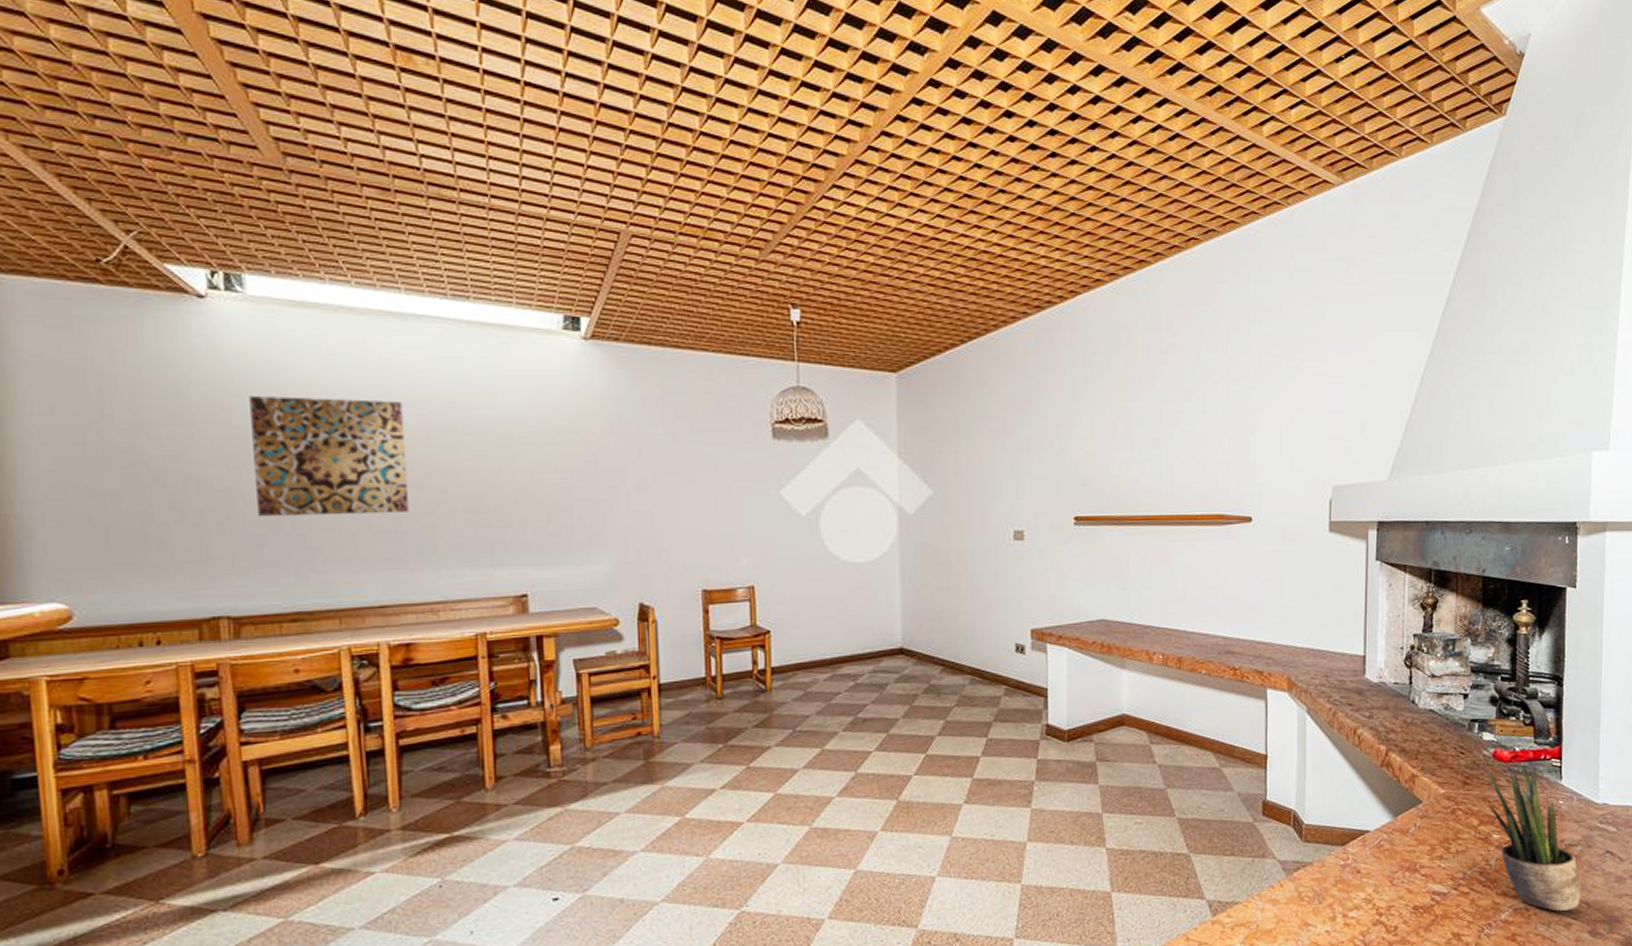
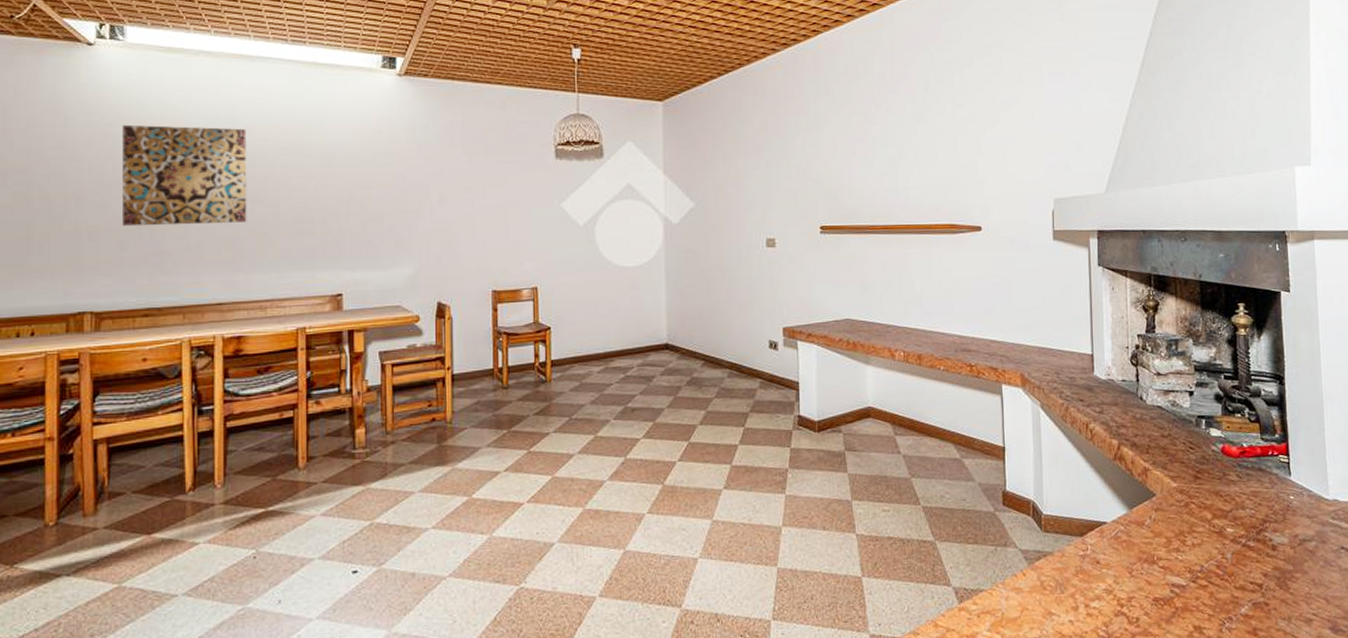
potted plant: present [1486,764,1581,911] -> none [1216,460,1319,607]

